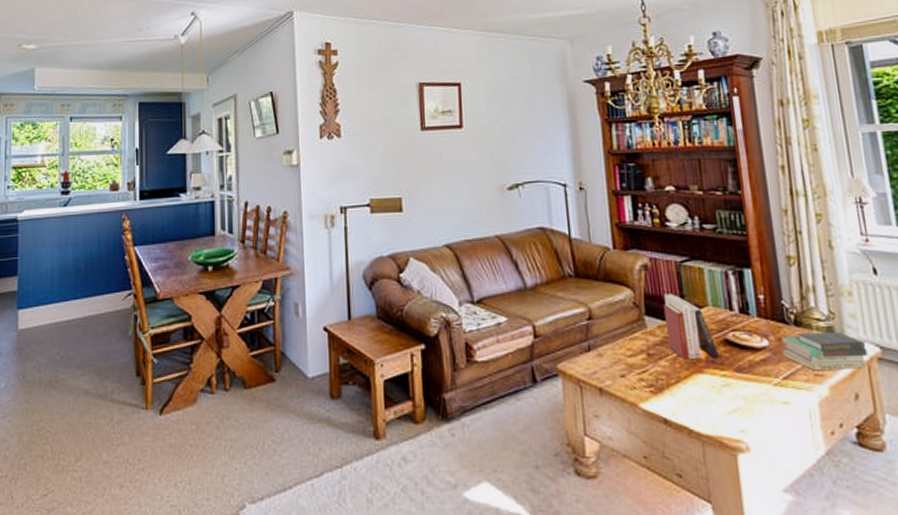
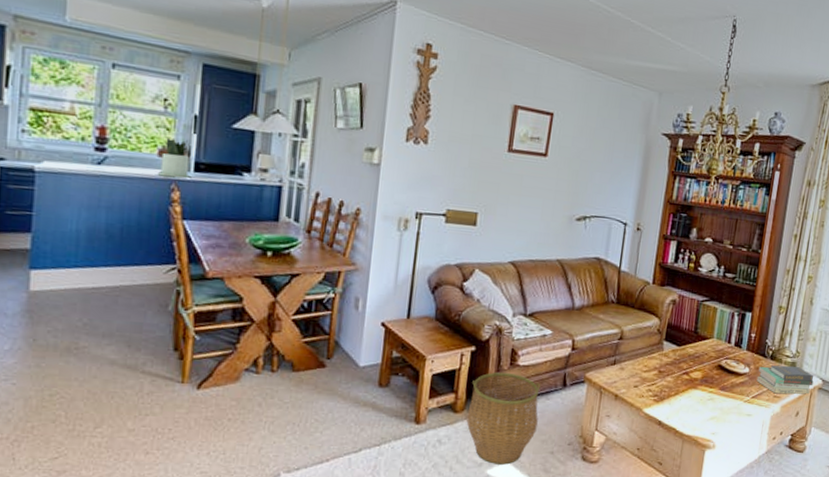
planter: none [111,171,137,209] -> present [158,137,190,179]
basket: none [429,372,513,485] -> present [466,372,541,465]
books: present [664,293,720,360] -> none [676,325,712,379]

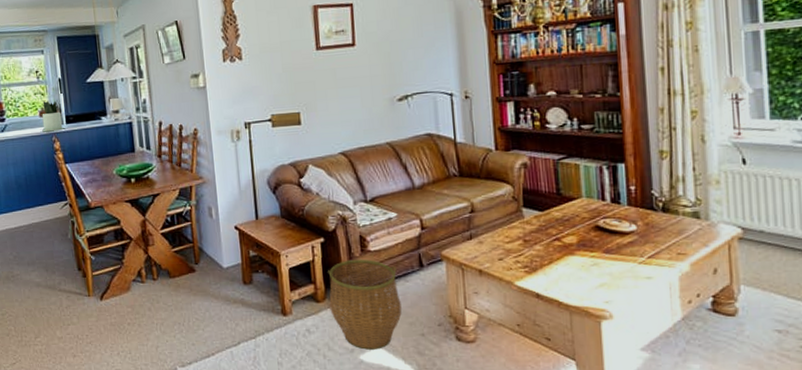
books: present [756,365,814,395] -> none [648,215,729,251]

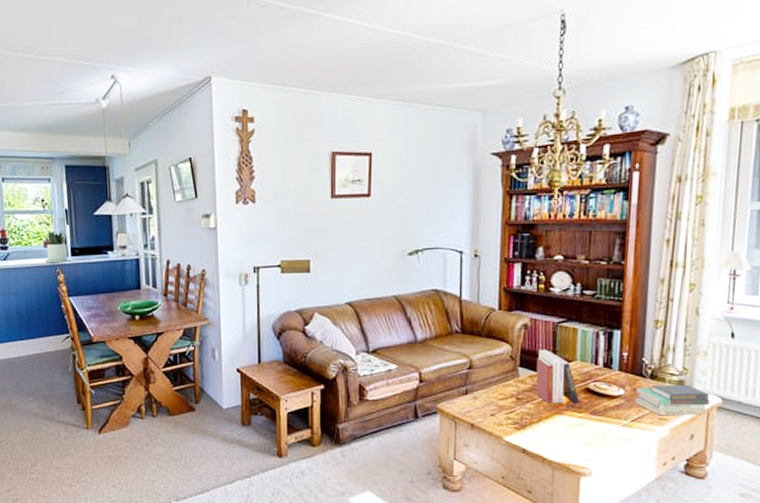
basket: present [328,259,402,350] -> none [324,408,393,494]
books: none [541,187,591,245] -> present [536,349,580,404]
books: none [648,215,729,251] -> present [635,384,710,416]

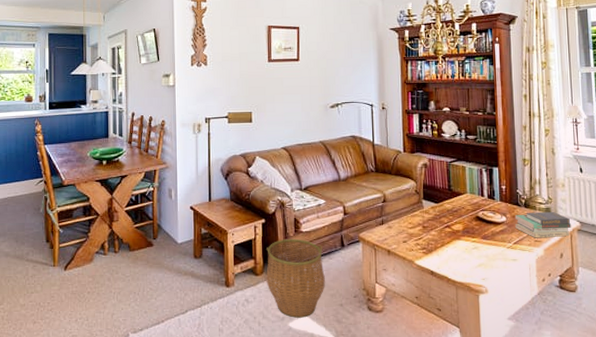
planter: present [46,230,69,263] -> none [26,87,47,116]
basket: none [324,408,393,494] -> present [266,239,325,318]
books: present [536,349,580,404] -> none [436,184,473,231]

